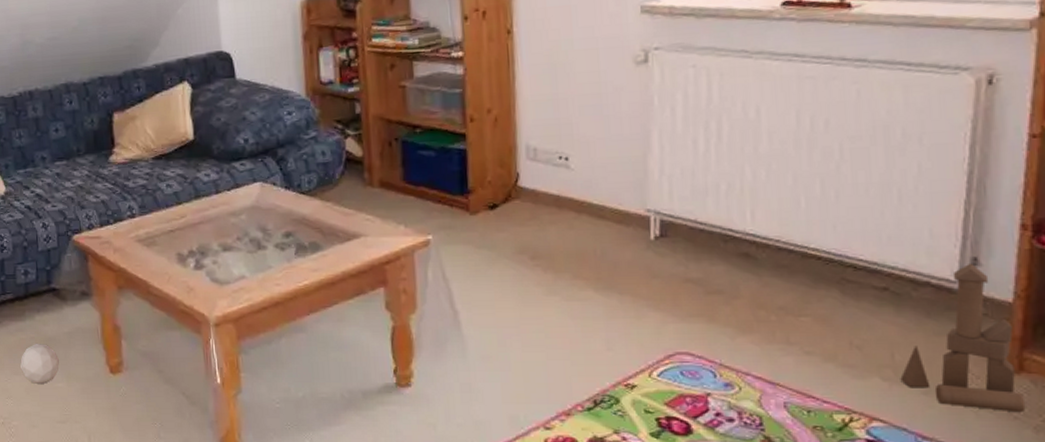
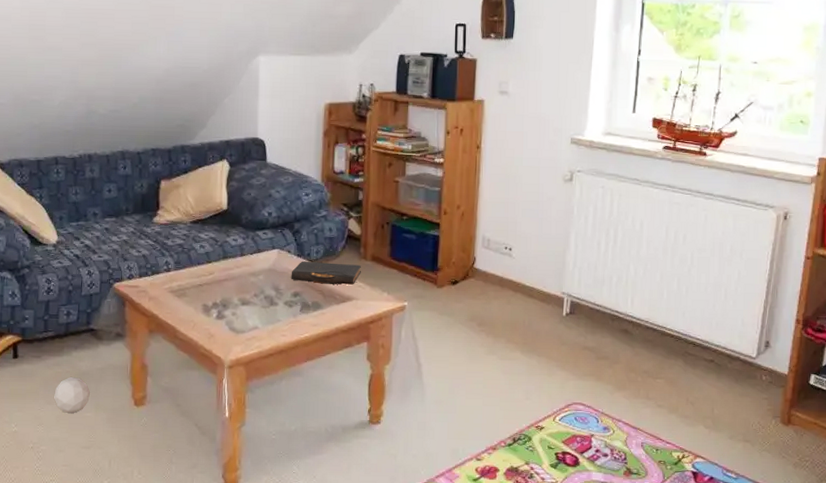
book: none [279,193,369,220] -> present [291,261,362,285]
toy blocks: present [900,262,1026,413] -> none [716,345,790,453]

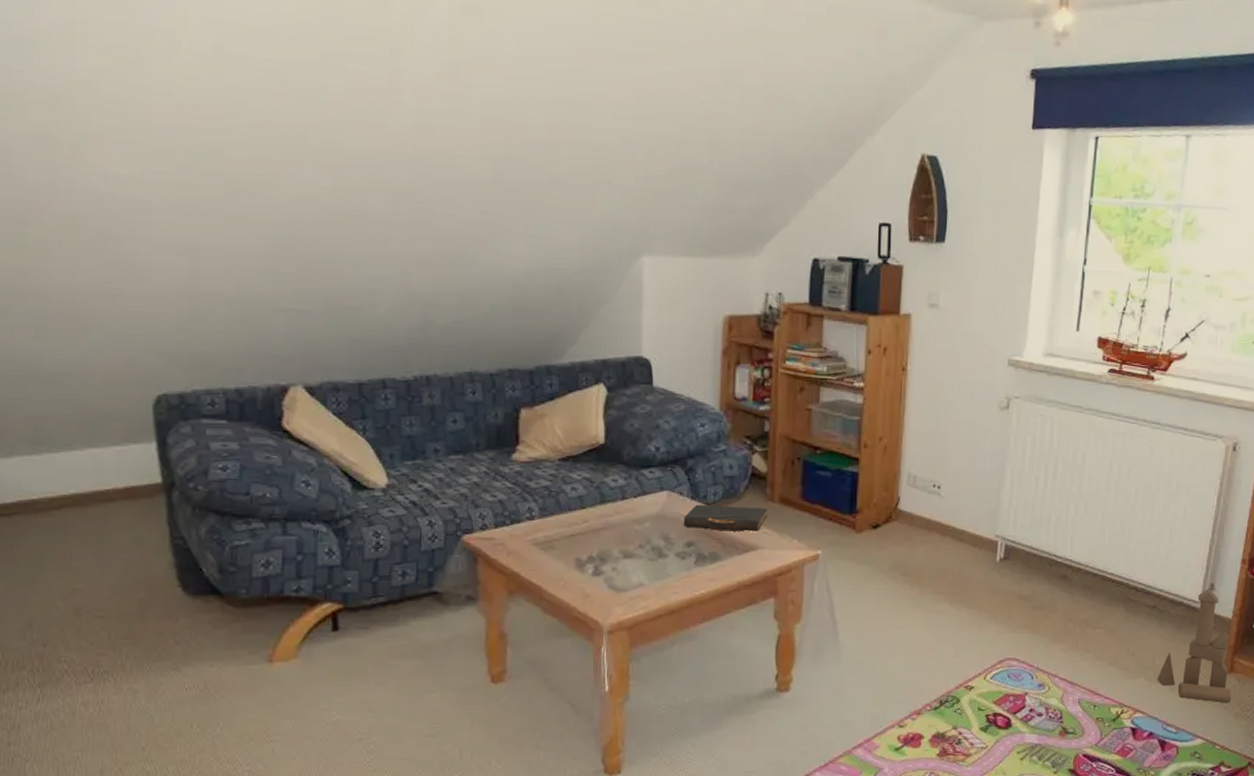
ball: present [53,376,90,414] -> none [386,650,434,696]
toy blocks: none [716,345,790,453] -> present [1157,588,1232,703]

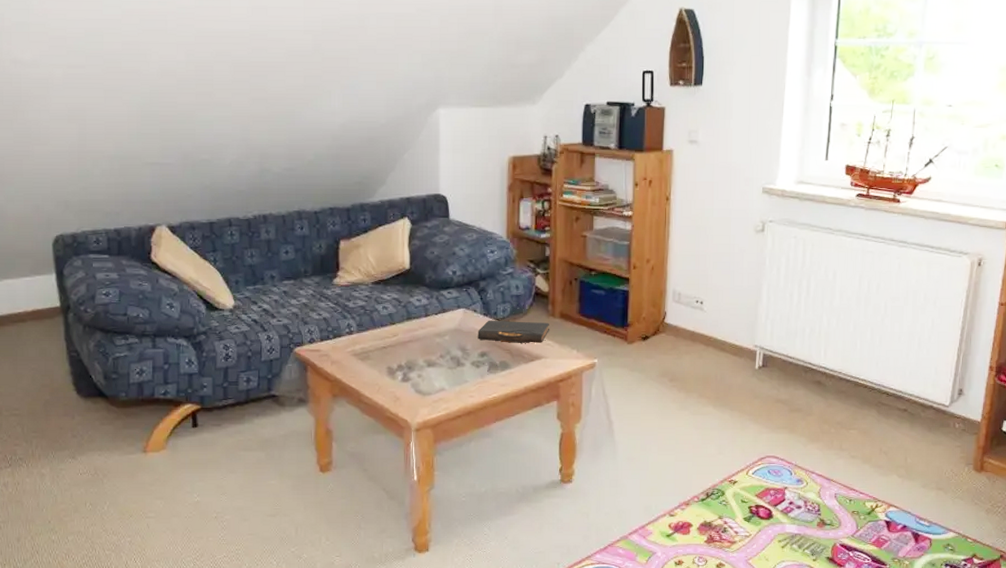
toy blocks: present [1157,588,1232,703] -> none [909,393,983,500]

